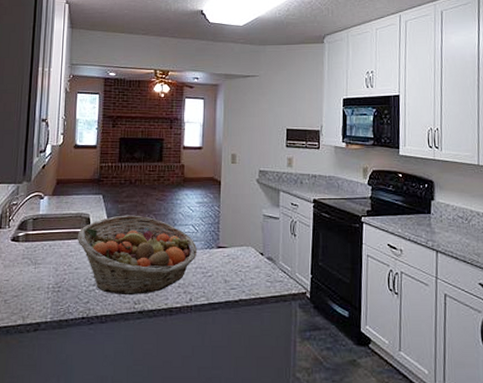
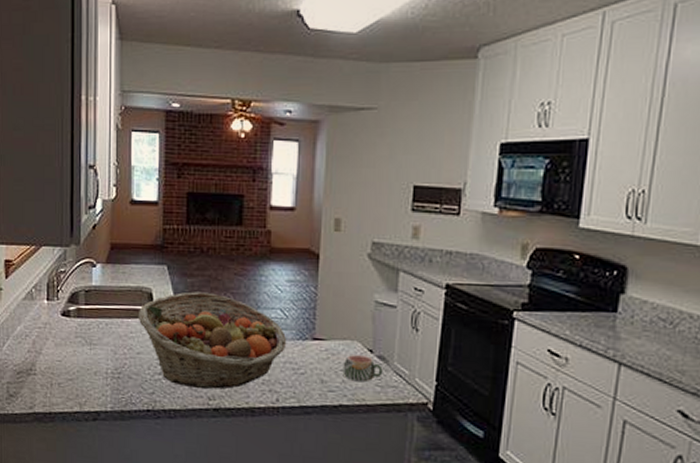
mug: none [241,258,271,280] -> present [342,355,383,382]

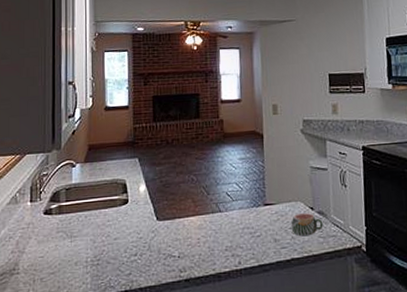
fruit basket: present [138,292,287,390] -> none [114,177,244,264]

